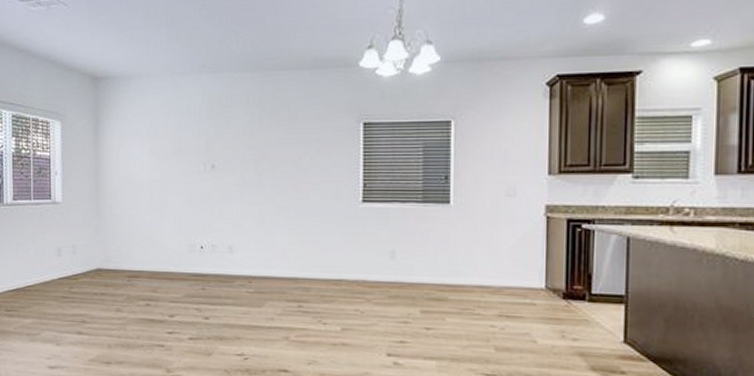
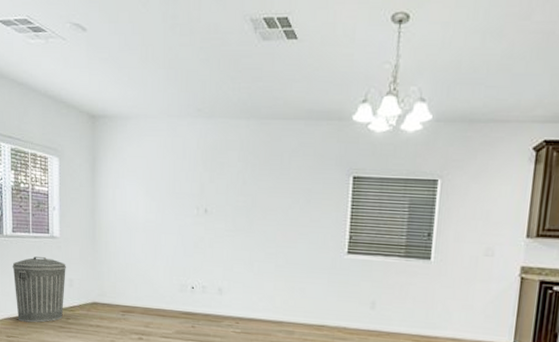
trash can: none [13,224,70,294] -> present [12,256,67,323]

